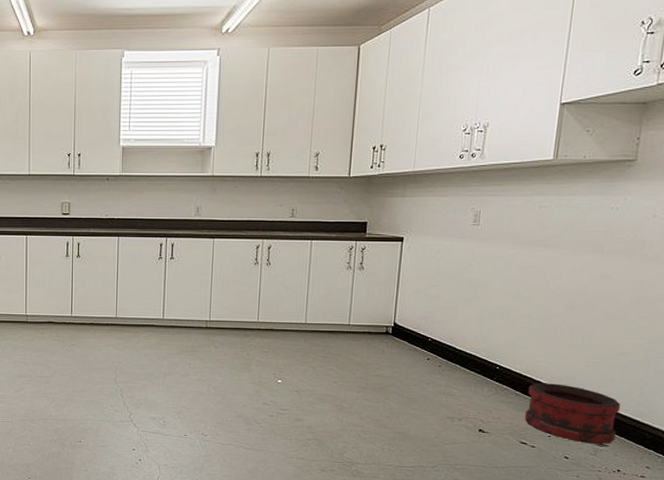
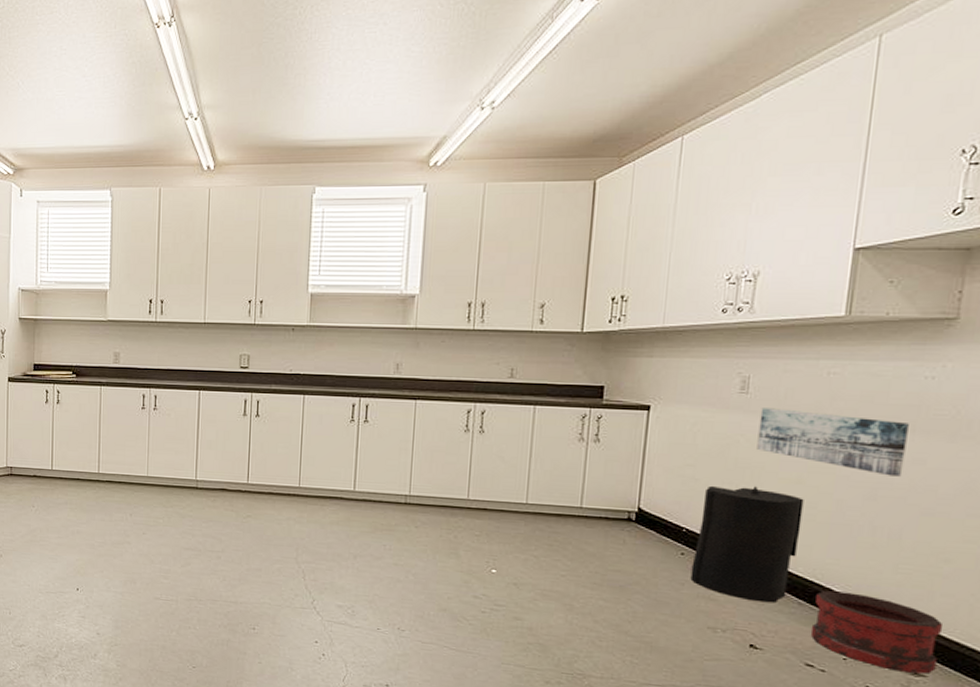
trash can: none [434,301,521,395] -> present [690,485,804,603]
wall art: none [485,237,599,289] -> present [757,408,909,477]

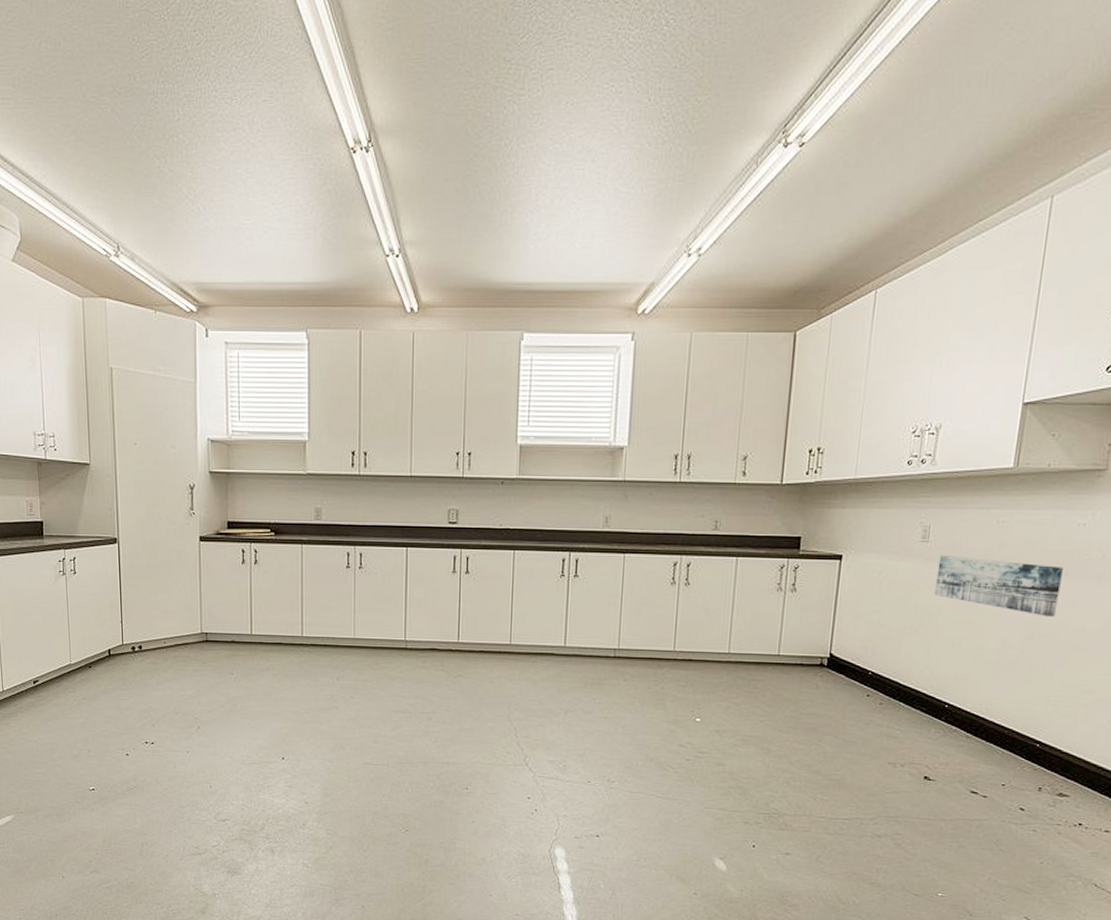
trash can: present [690,485,804,603] -> none [874,630,974,738]
bucket: present [811,590,944,674] -> none [976,723,1085,794]

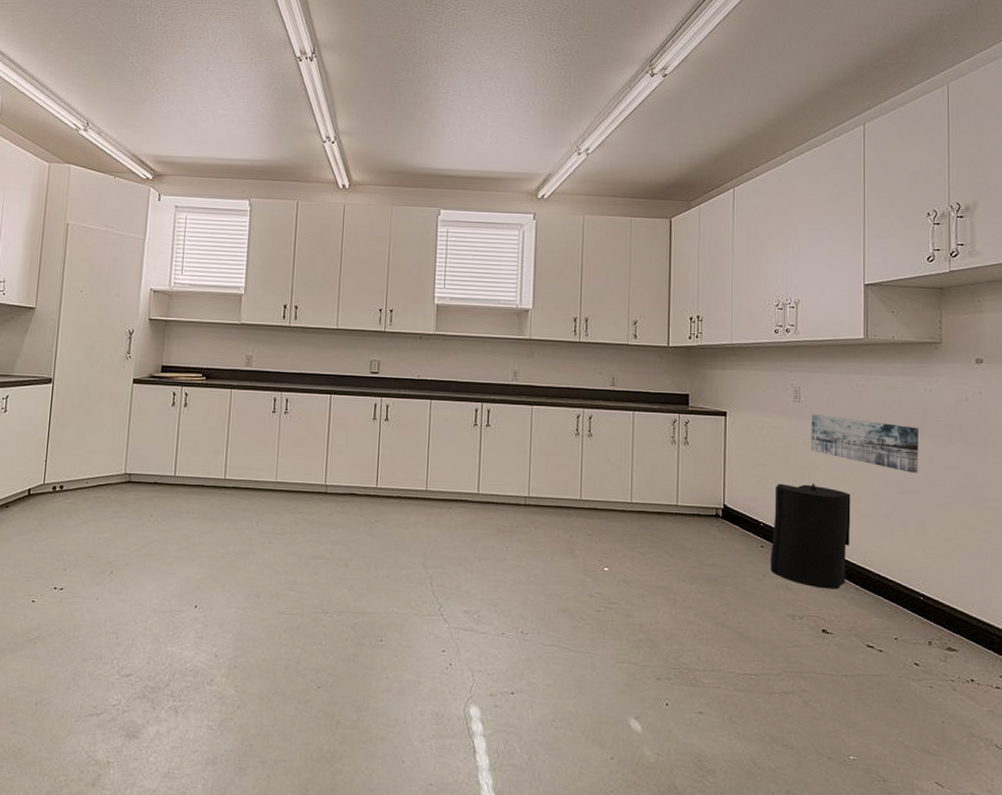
trash can: none [874,630,974,738] -> present [770,483,851,590]

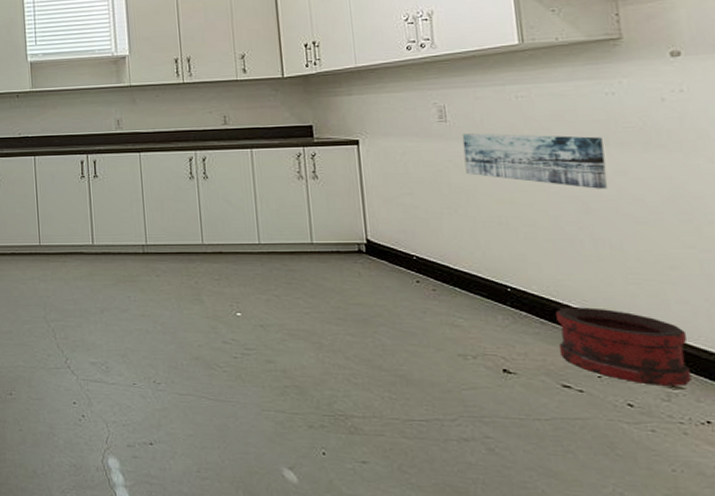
trash can: present [770,483,851,590] -> none [427,209,527,325]
bucket: none [867,576,964,649] -> present [556,307,692,386]

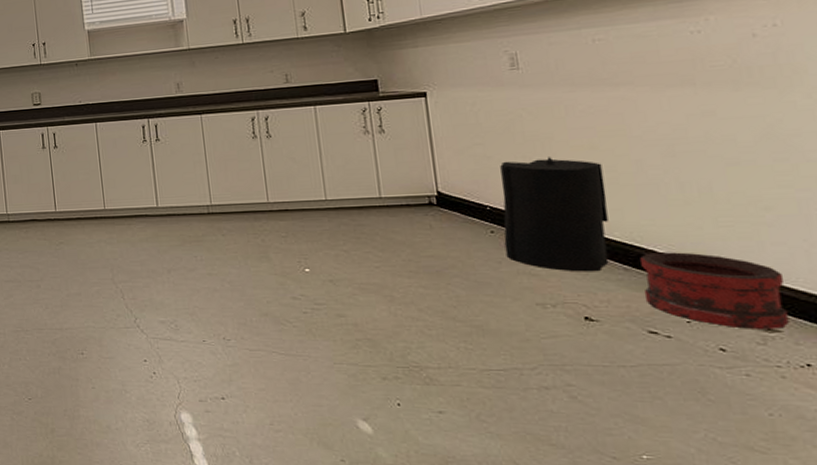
trash can: none [427,209,527,325] -> present [500,157,609,272]
wall art: present [461,133,609,189] -> none [535,77,696,131]

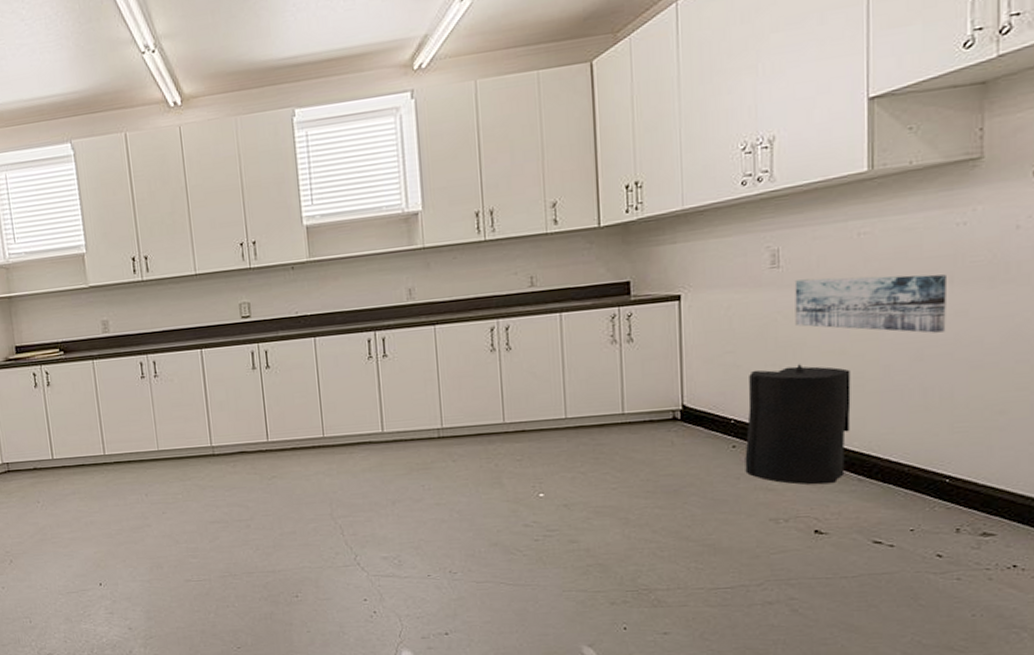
wall art: none [535,77,696,131] -> present [794,274,946,333]
bucket: present [640,252,789,329] -> none [874,460,1006,534]

